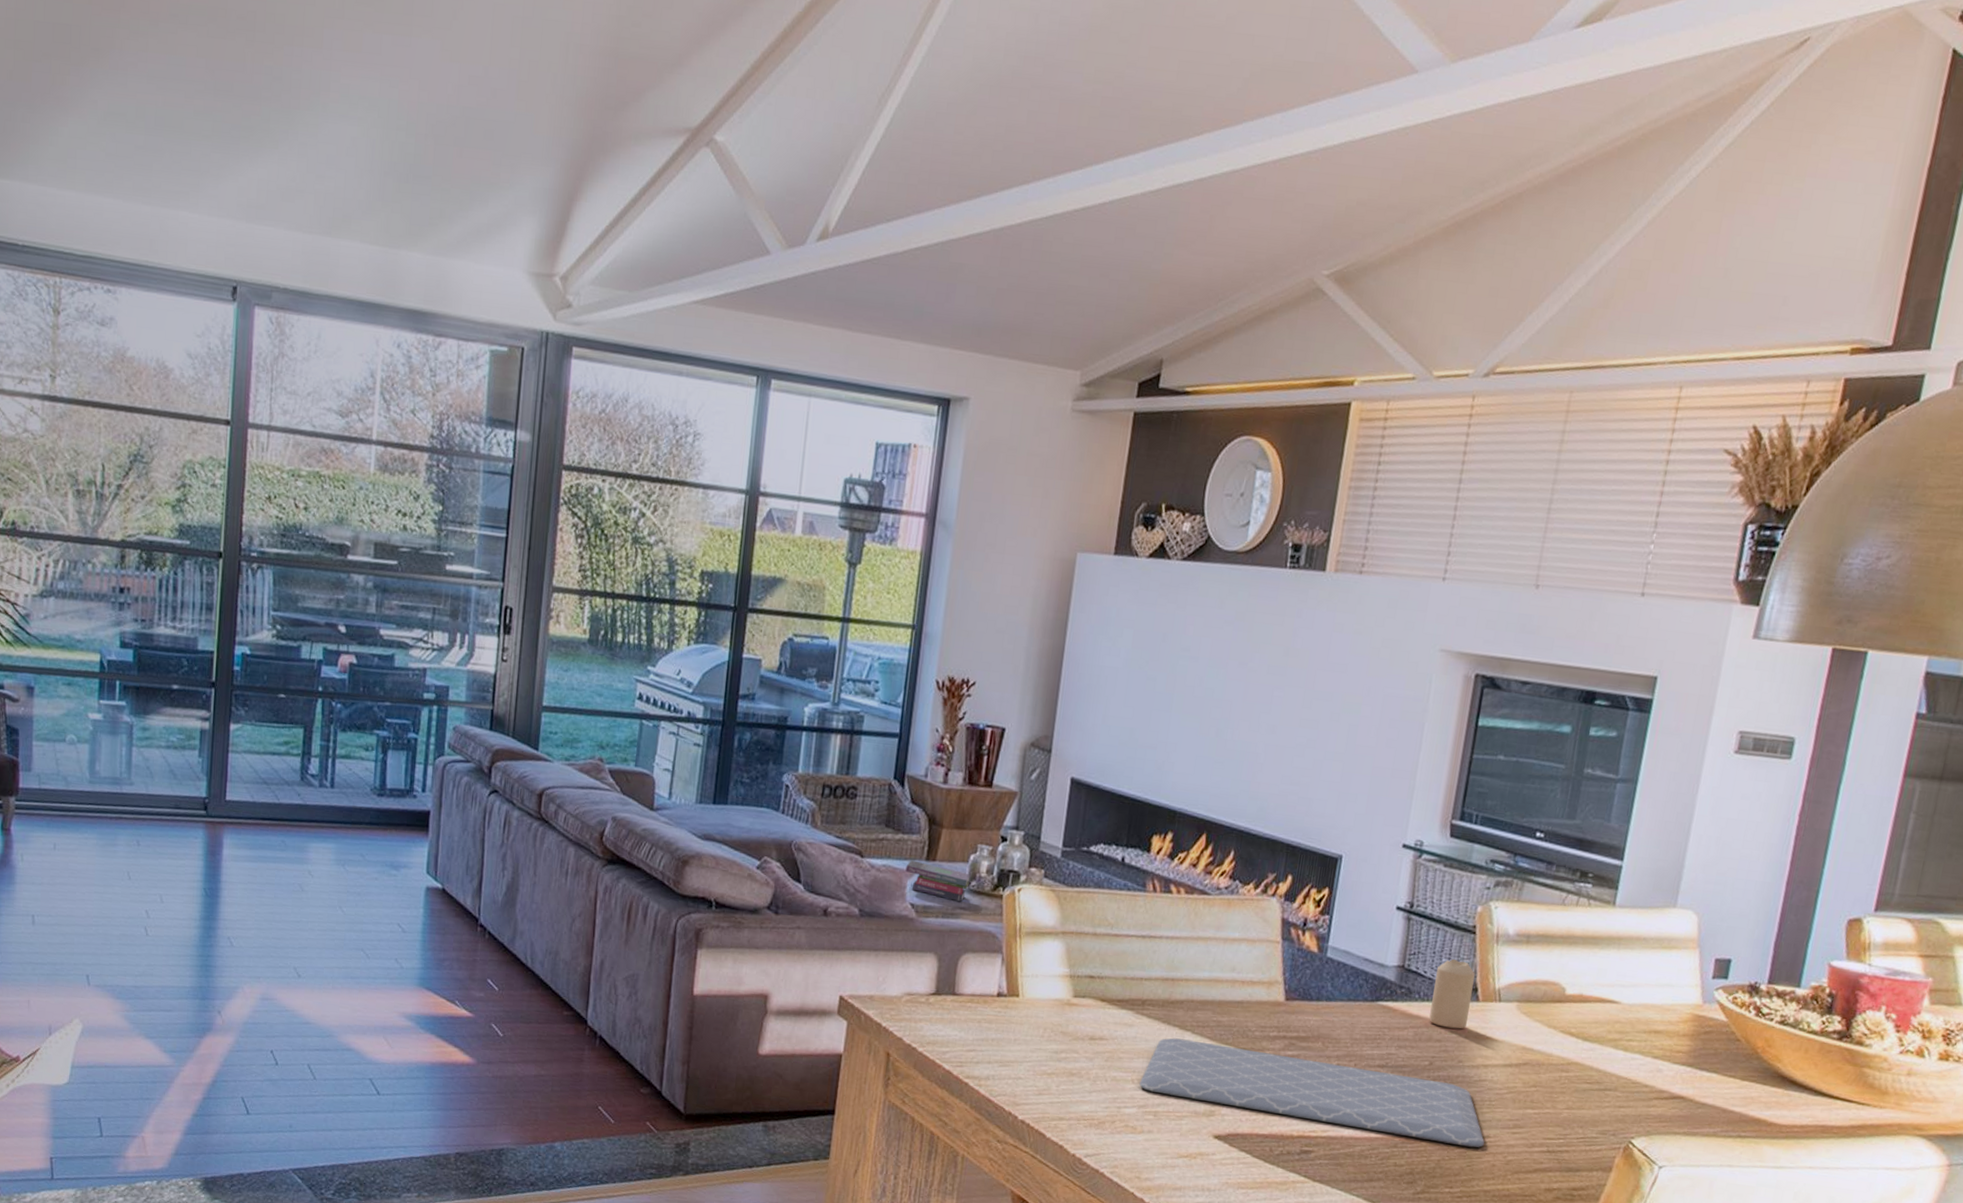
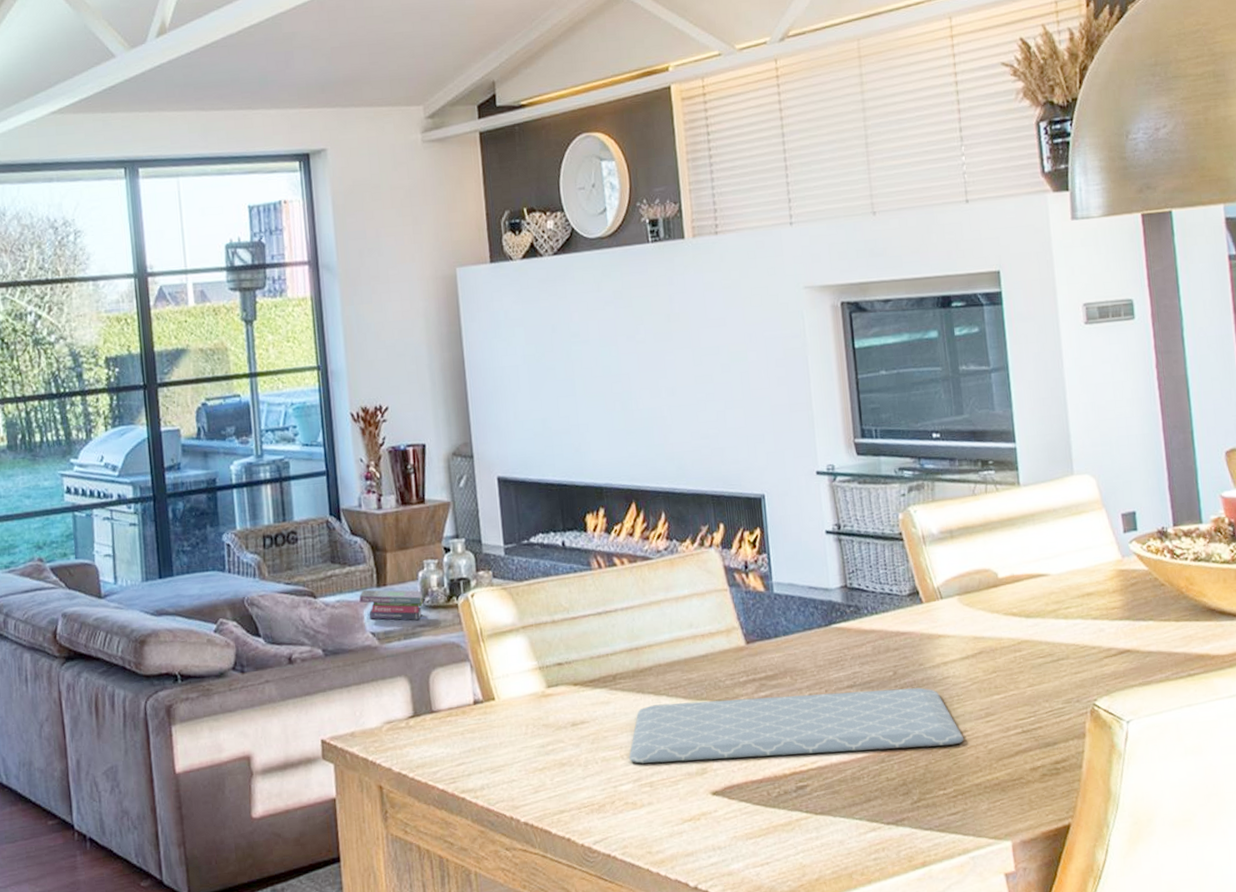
candle: present [1429,958,1475,1029] -> none [877,568,918,635]

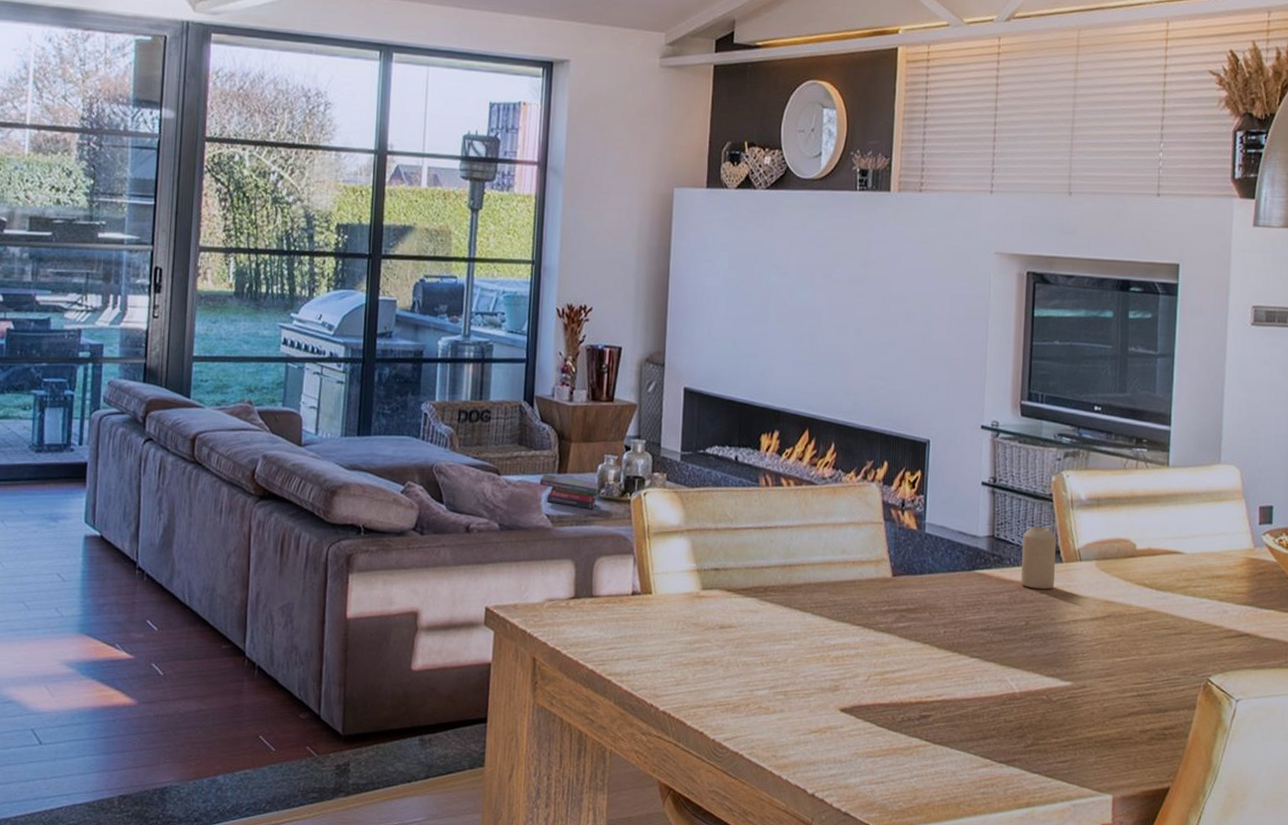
placemat: present [629,687,964,764] -> none [768,620,1083,698]
candle: none [877,568,918,635] -> present [1021,525,1056,589]

